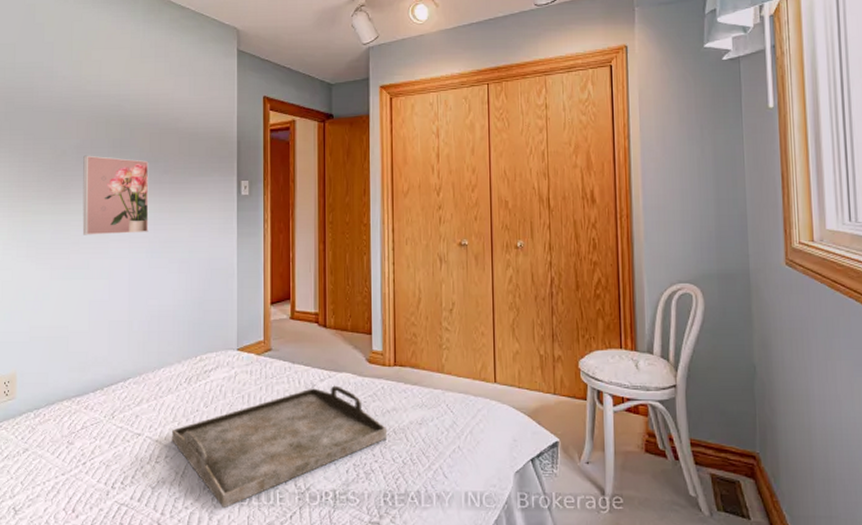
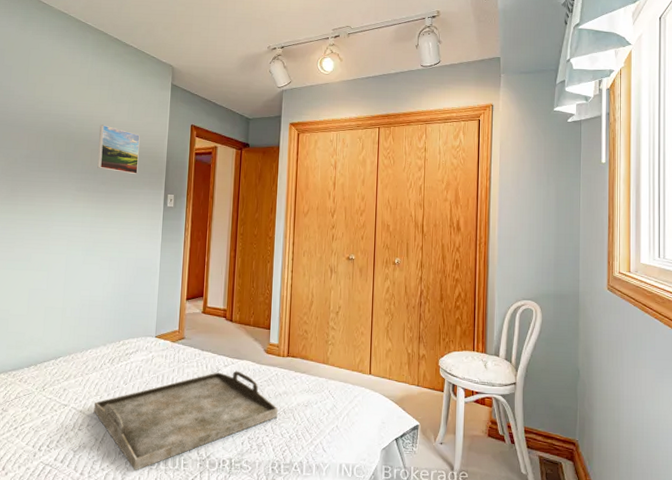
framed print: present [82,155,149,235] -> none [27,164,89,234]
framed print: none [158,103,205,160] -> present [97,125,140,175]

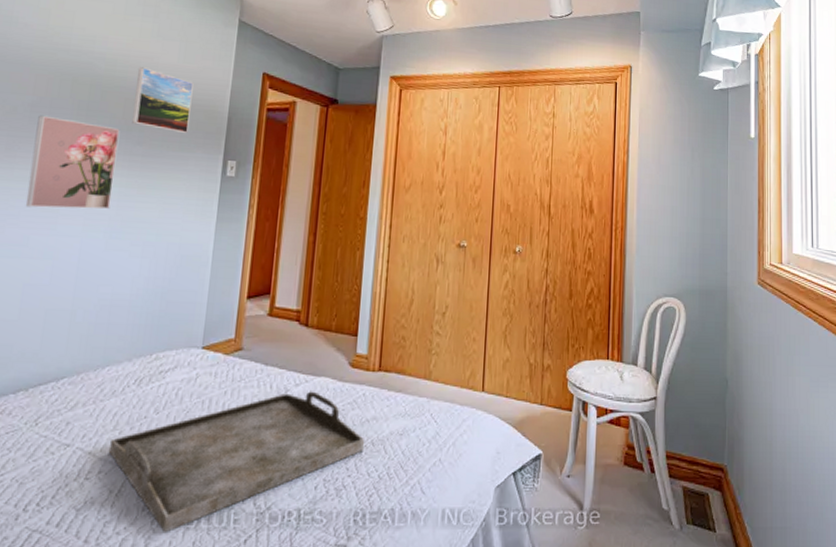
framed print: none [27,164,89,234] -> present [25,115,120,210]

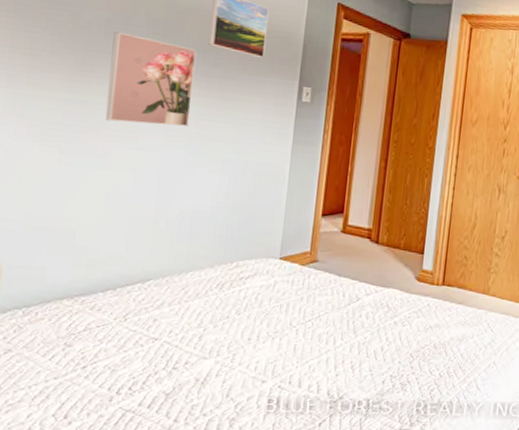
serving tray: present [108,391,365,532] -> none [194,300,429,415]

